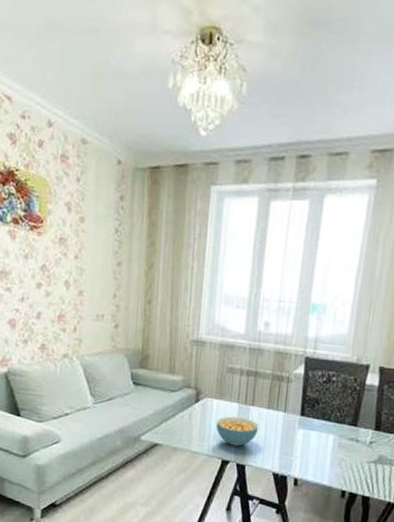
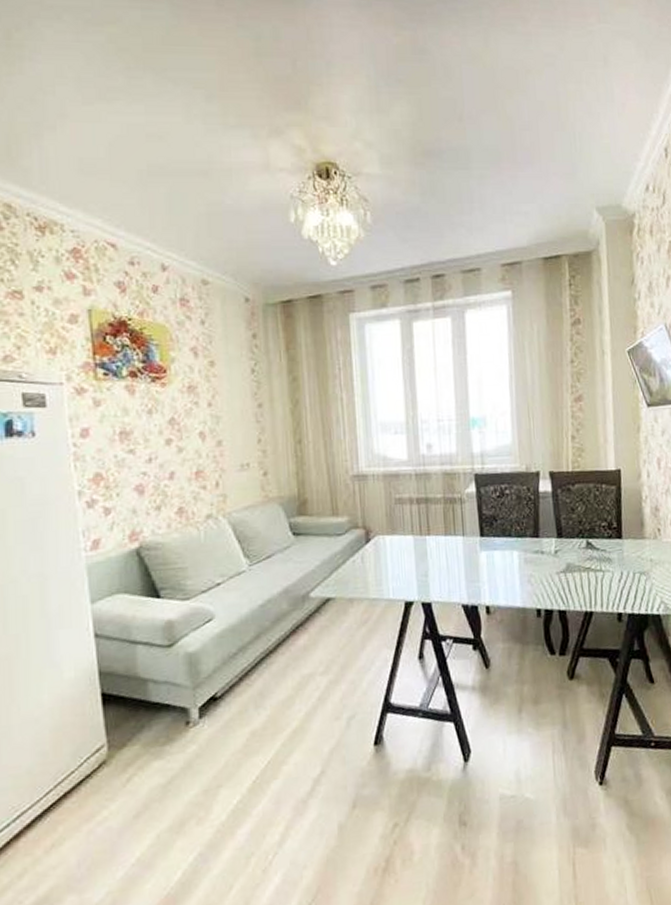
cereal bowl: present [216,416,259,447] -> none [392,550,439,584]

